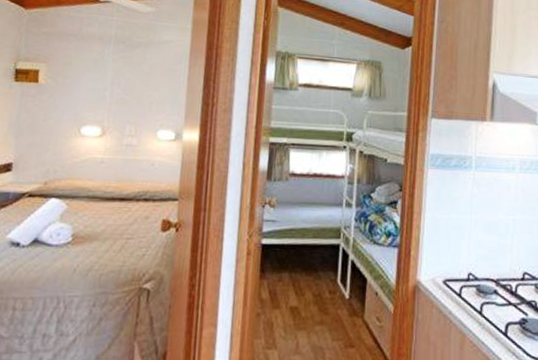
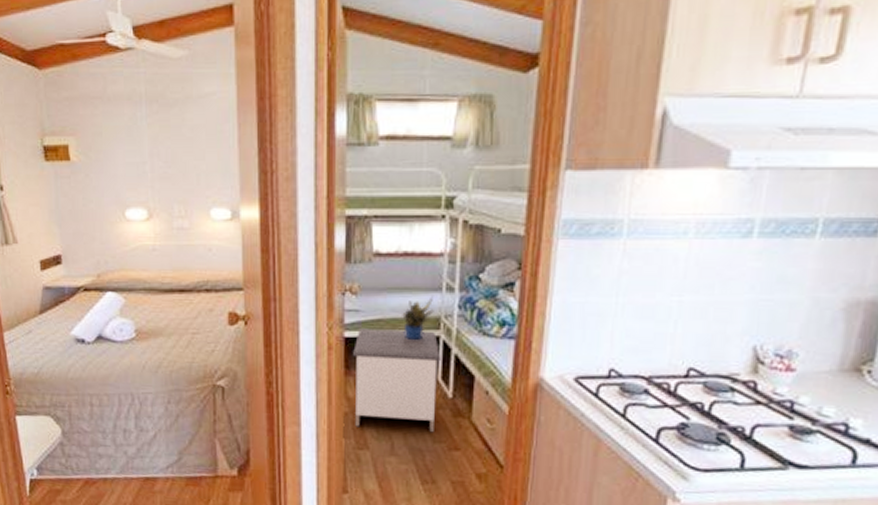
nightstand: none [266,236,340,332] -> present [353,328,441,433]
potted plant: none [310,209,336,247] -> present [402,295,434,340]

